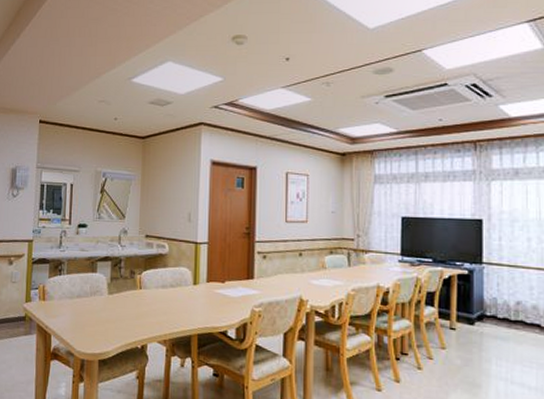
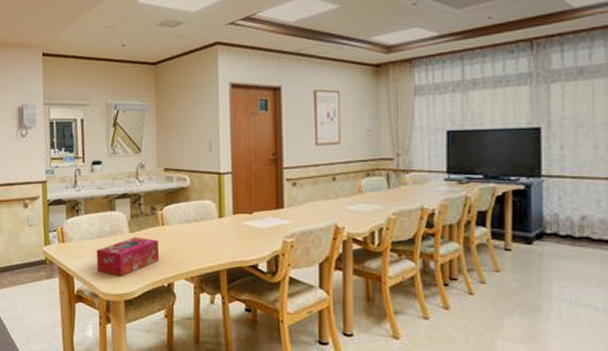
tissue box: none [74,298,135,336] -> present [96,236,159,276]

